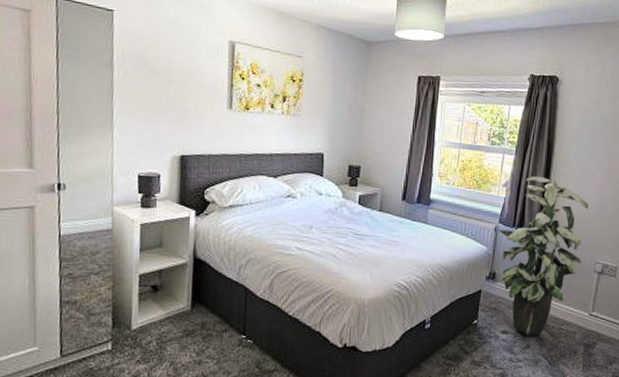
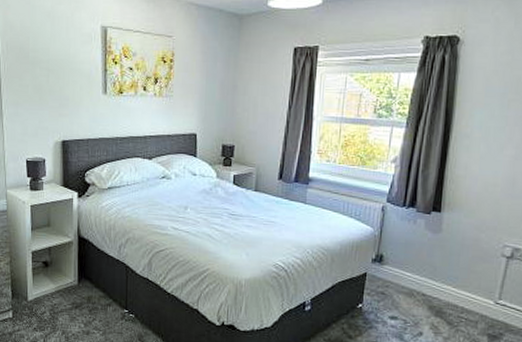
indoor plant: present [498,176,589,337] -> none [386,150,497,324]

